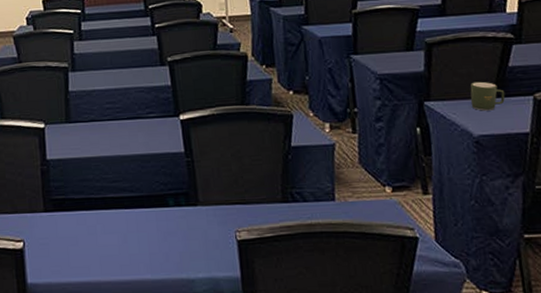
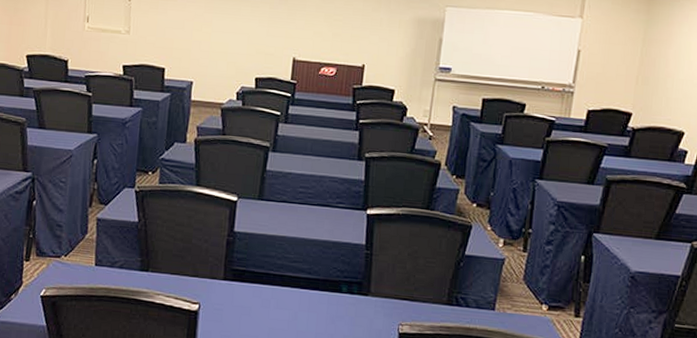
mug: present [470,81,505,111] -> none [634,222,667,251]

